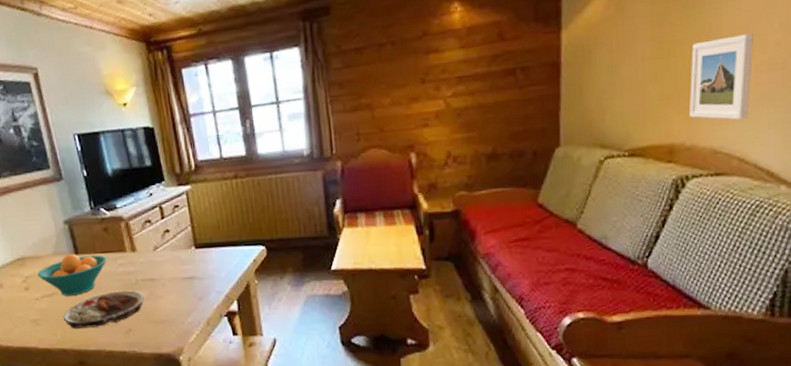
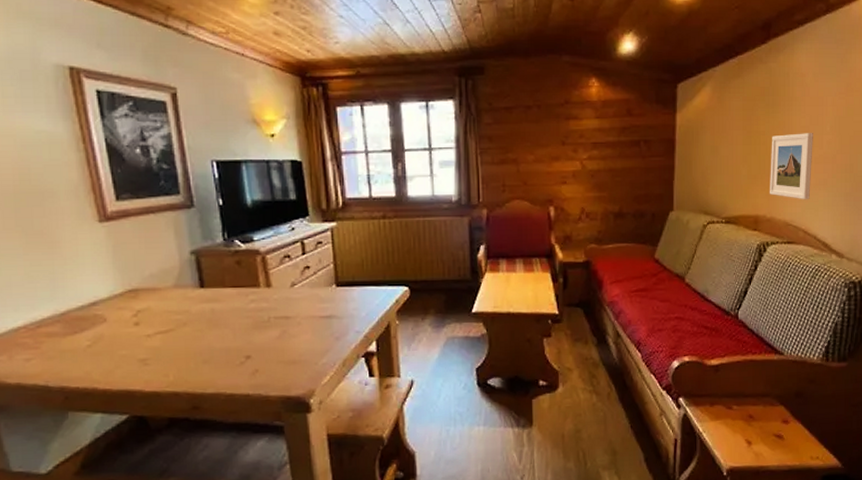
fruit bowl: present [37,253,107,296] -> none [152,286,237,333]
plate: present [63,290,144,329] -> none [179,328,276,369]

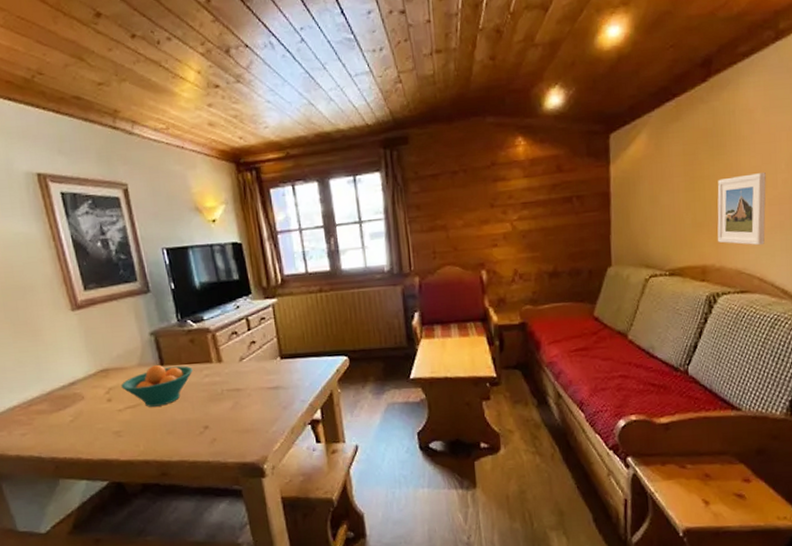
fruit bowl: none [152,286,237,333] -> present [121,364,193,407]

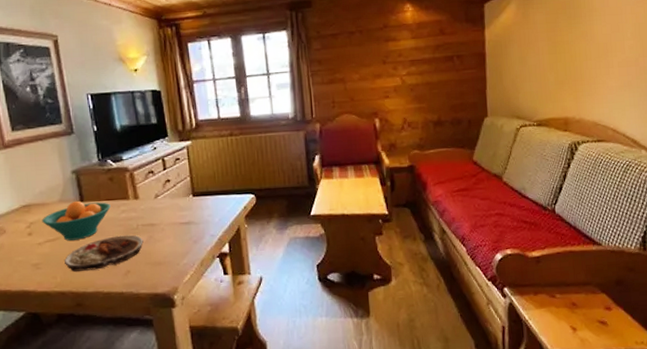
plate: none [147,400,229,440] -> present [65,235,143,272]
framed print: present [717,173,766,246] -> none [575,40,616,101]

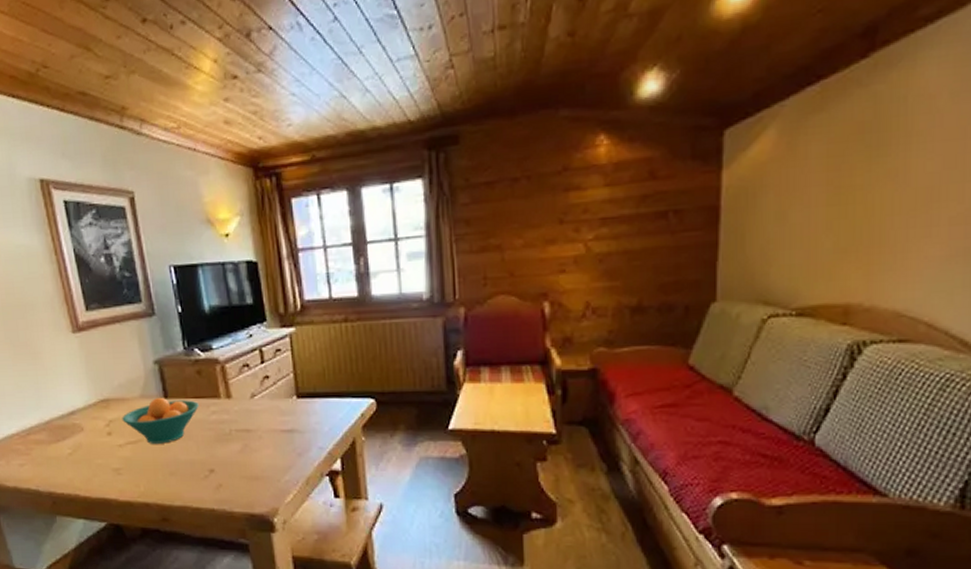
plate: present [65,235,143,272] -> none [148,441,238,481]

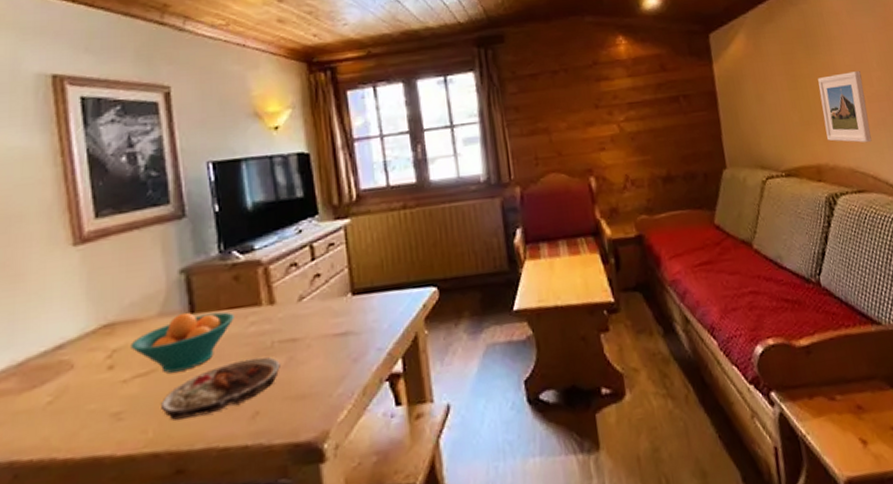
plate: none [148,441,238,481] -> present [161,357,280,421]
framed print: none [870,181,948,280] -> present [817,71,872,143]

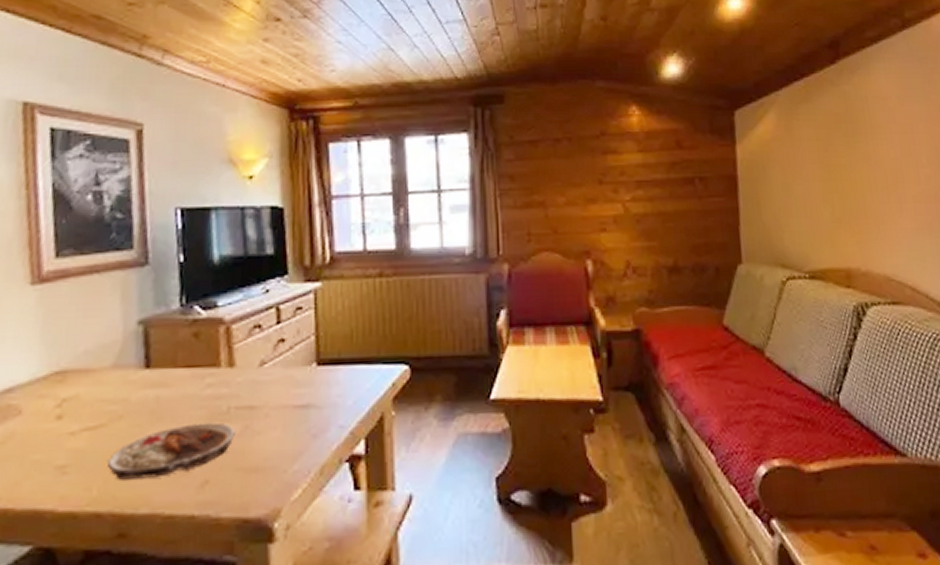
fruit bowl: present [131,312,234,374] -> none [81,366,191,430]
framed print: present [817,71,872,143] -> none [856,166,913,249]

